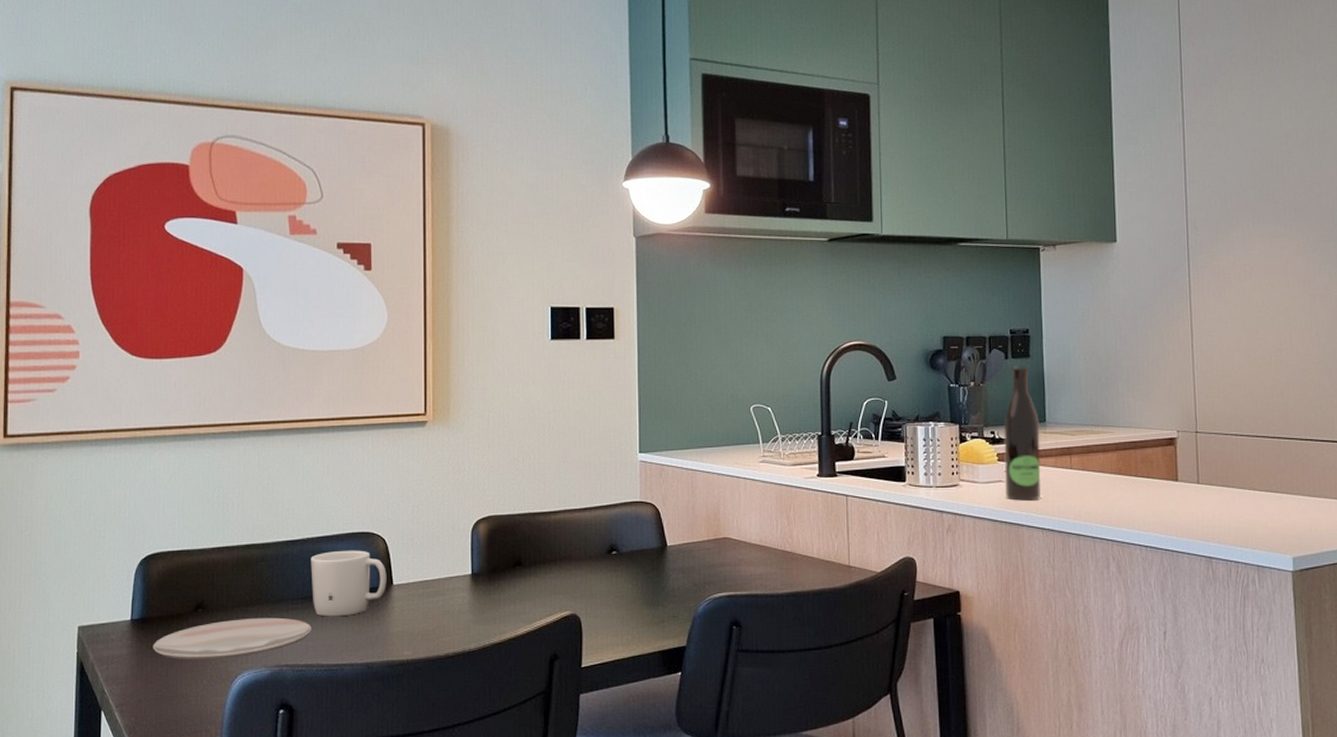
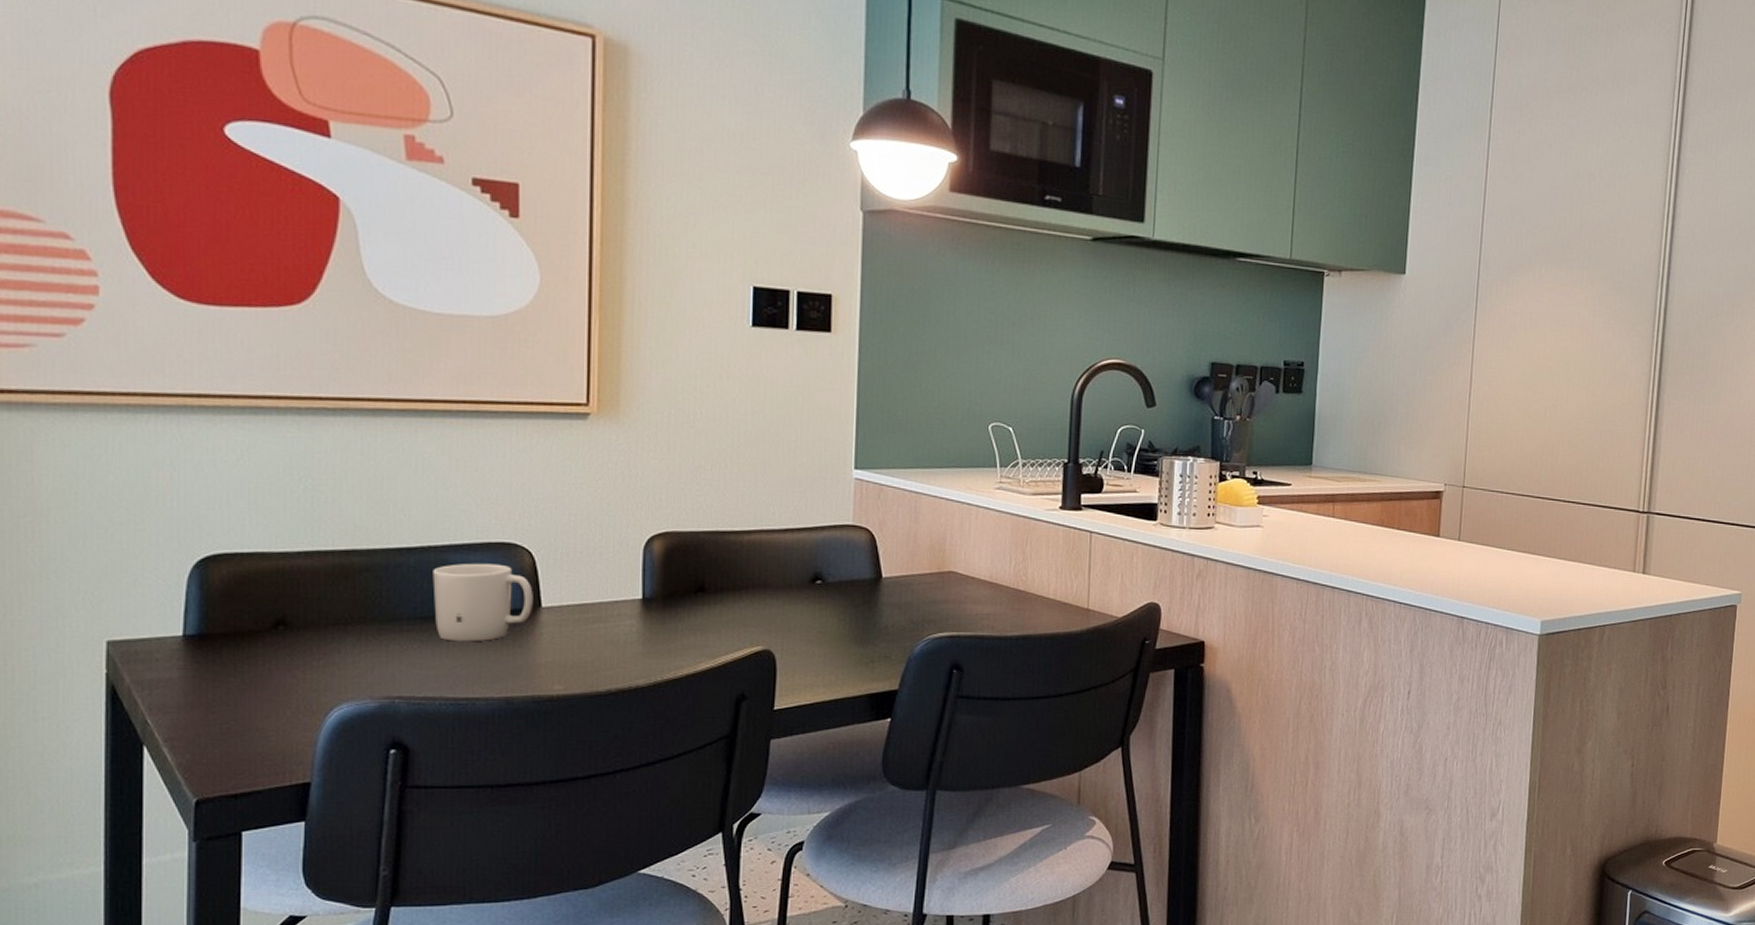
plate: present [153,617,311,660] -> none [215,639,433,688]
bottle: present [1003,364,1041,501] -> none [1262,400,1305,549]

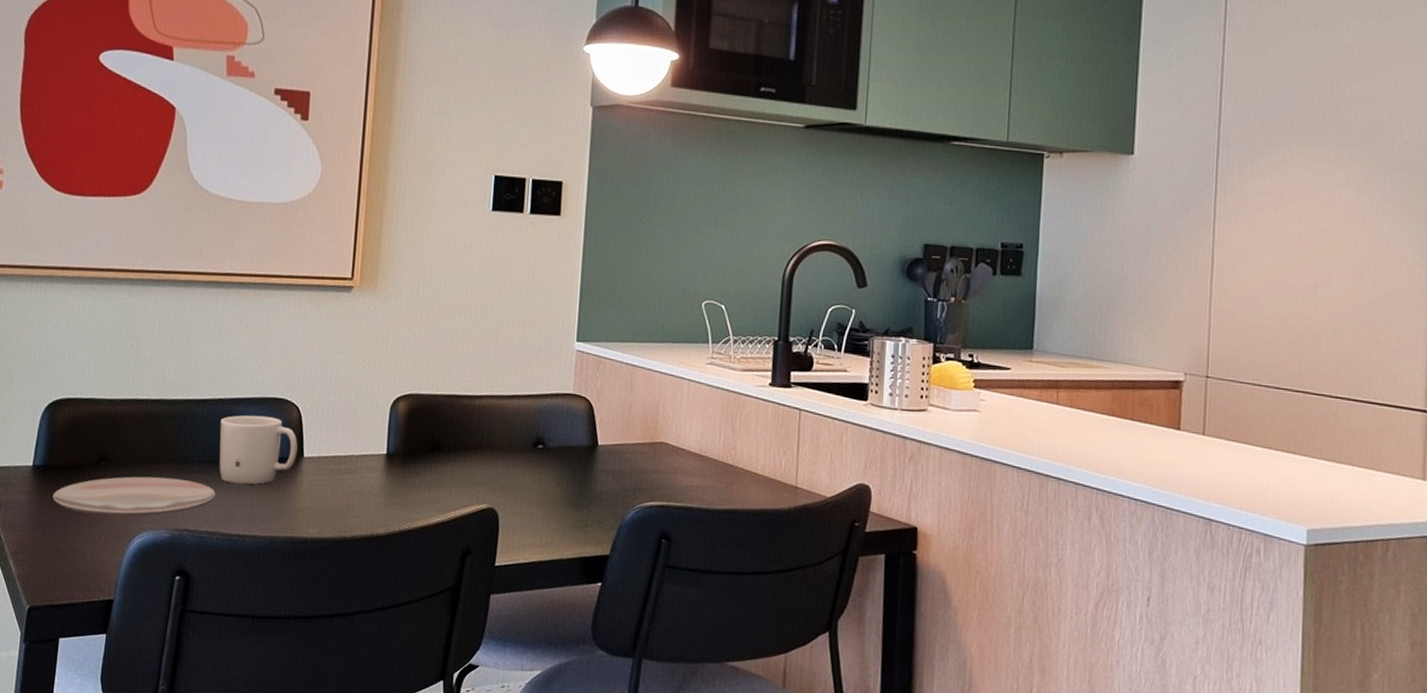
plate: none [215,639,433,688] -> present [52,476,216,517]

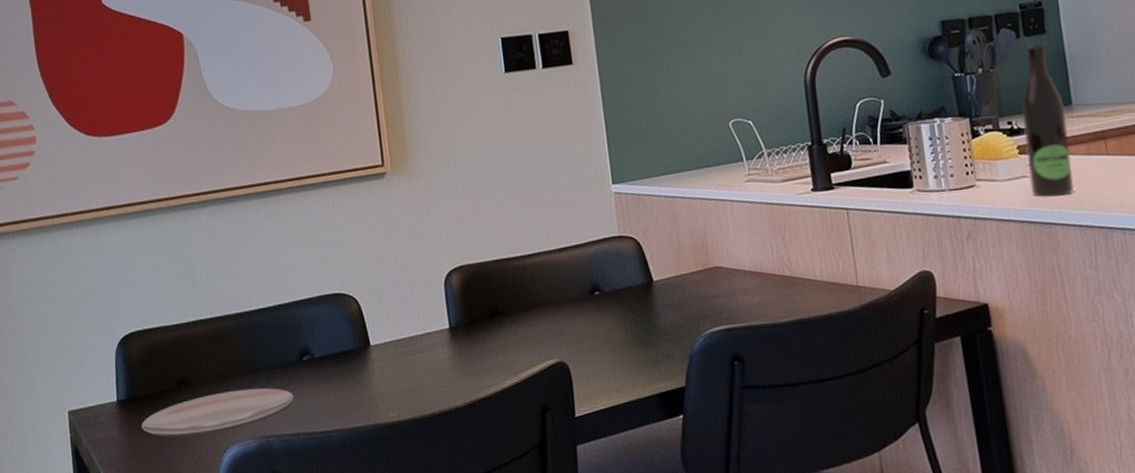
mug: present [219,415,298,485] -> none [284,312,364,384]
bottle: none [979,282,1026,436] -> present [1021,41,1074,197]

